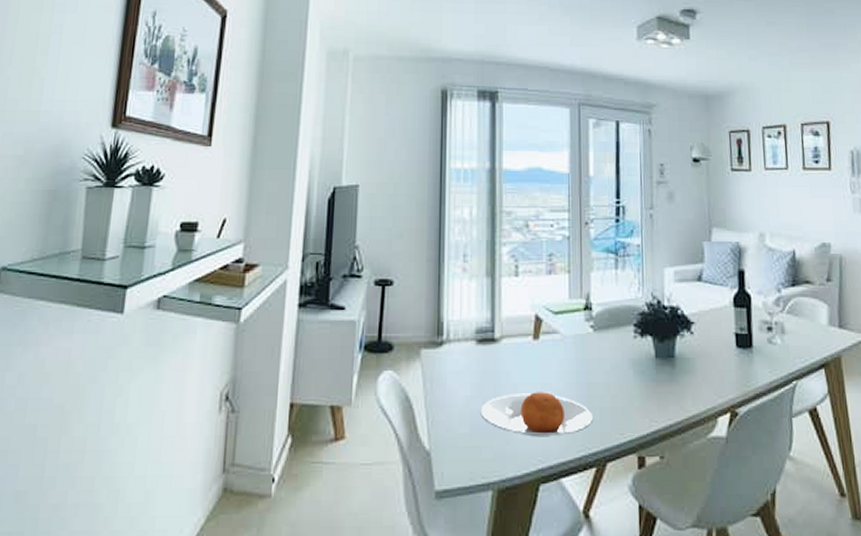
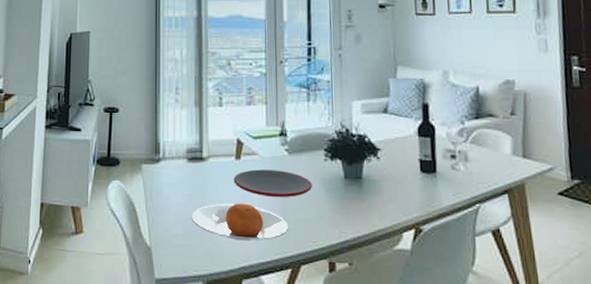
plate: none [530,350,620,382] -> present [233,169,312,197]

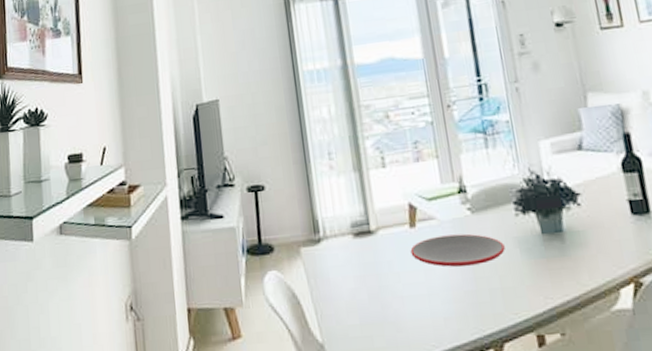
plate: present [192,203,289,241] -> none [366,278,484,323]

